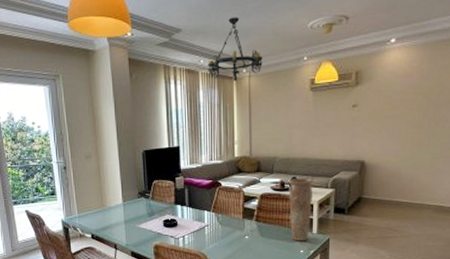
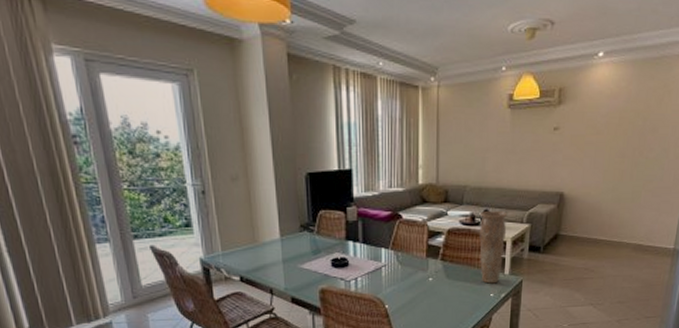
chandelier: present [207,17,263,82] -> none [388,9,454,92]

